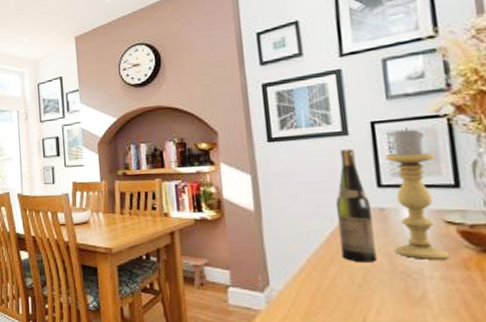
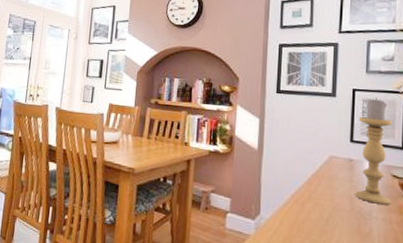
wine bottle: present [335,149,377,263] -> none [317,108,343,203]

